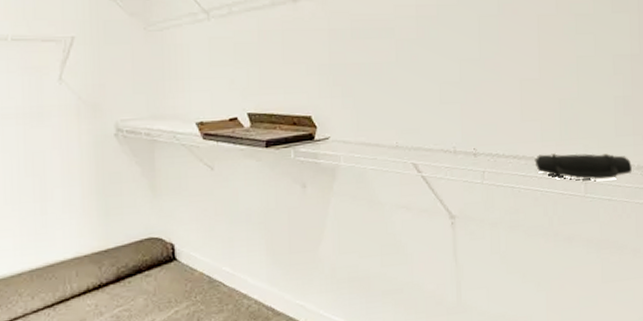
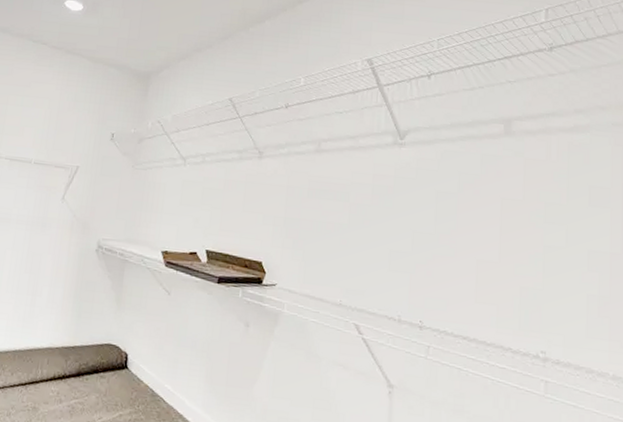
handbag: present [534,153,632,180] -> none [487,340,605,384]

